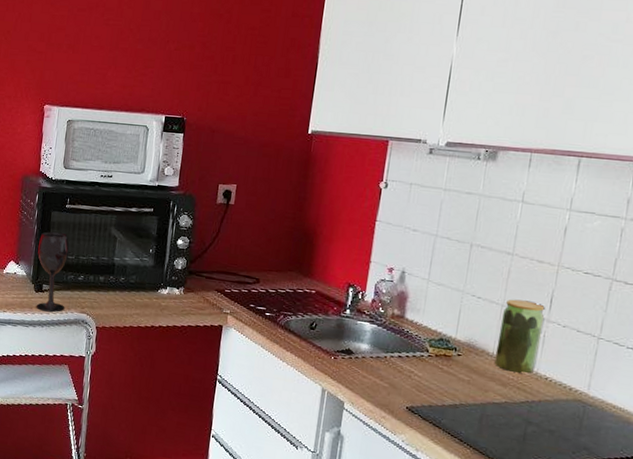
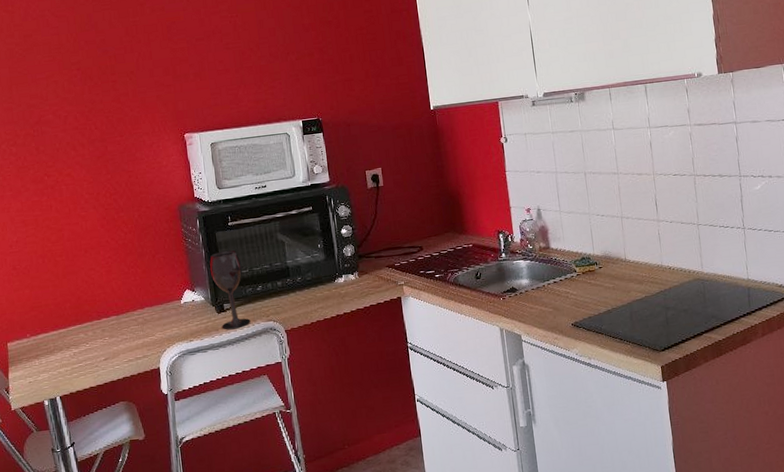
jar: present [494,299,545,374] -> none [623,208,659,270]

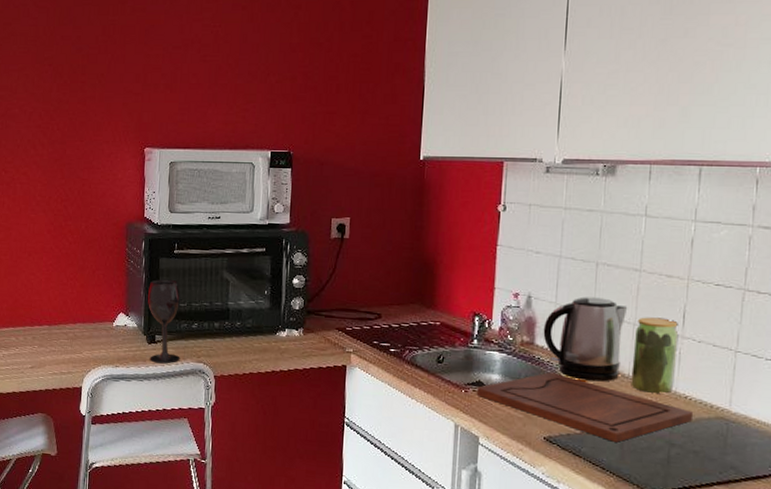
cutting board: none [512,268,679,316] -> present [476,372,694,442]
kettle: none [554,200,619,271] -> present [543,297,627,382]
jar: none [623,208,659,270] -> present [631,317,678,394]

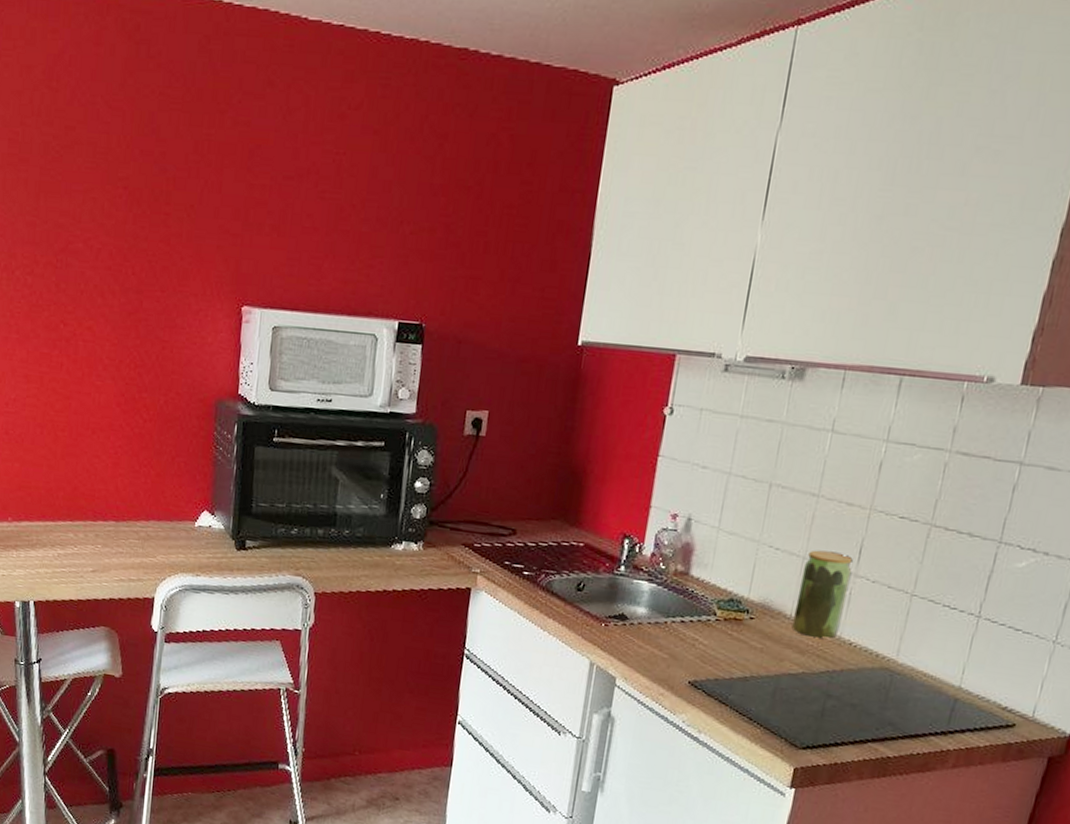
wine glass: present [148,279,181,363] -> none [238,472,280,575]
cutting board: present [476,372,694,442] -> none [617,607,857,691]
kettle: present [543,297,627,382] -> none [700,522,798,622]

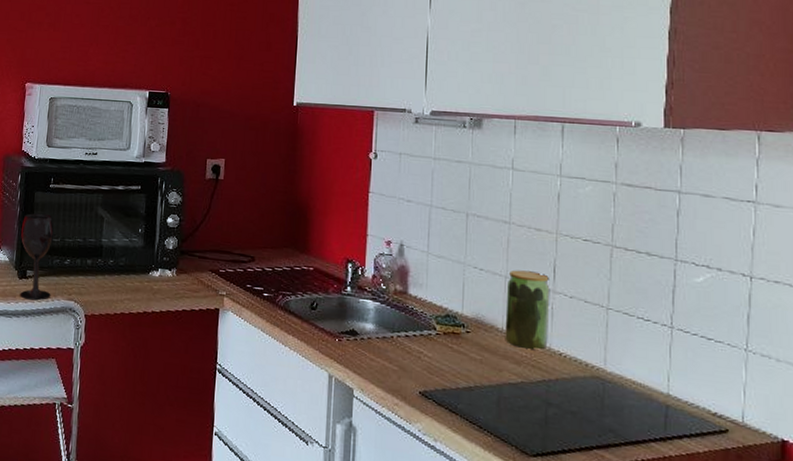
wine glass: none [238,472,280,575] -> present [20,213,55,300]

